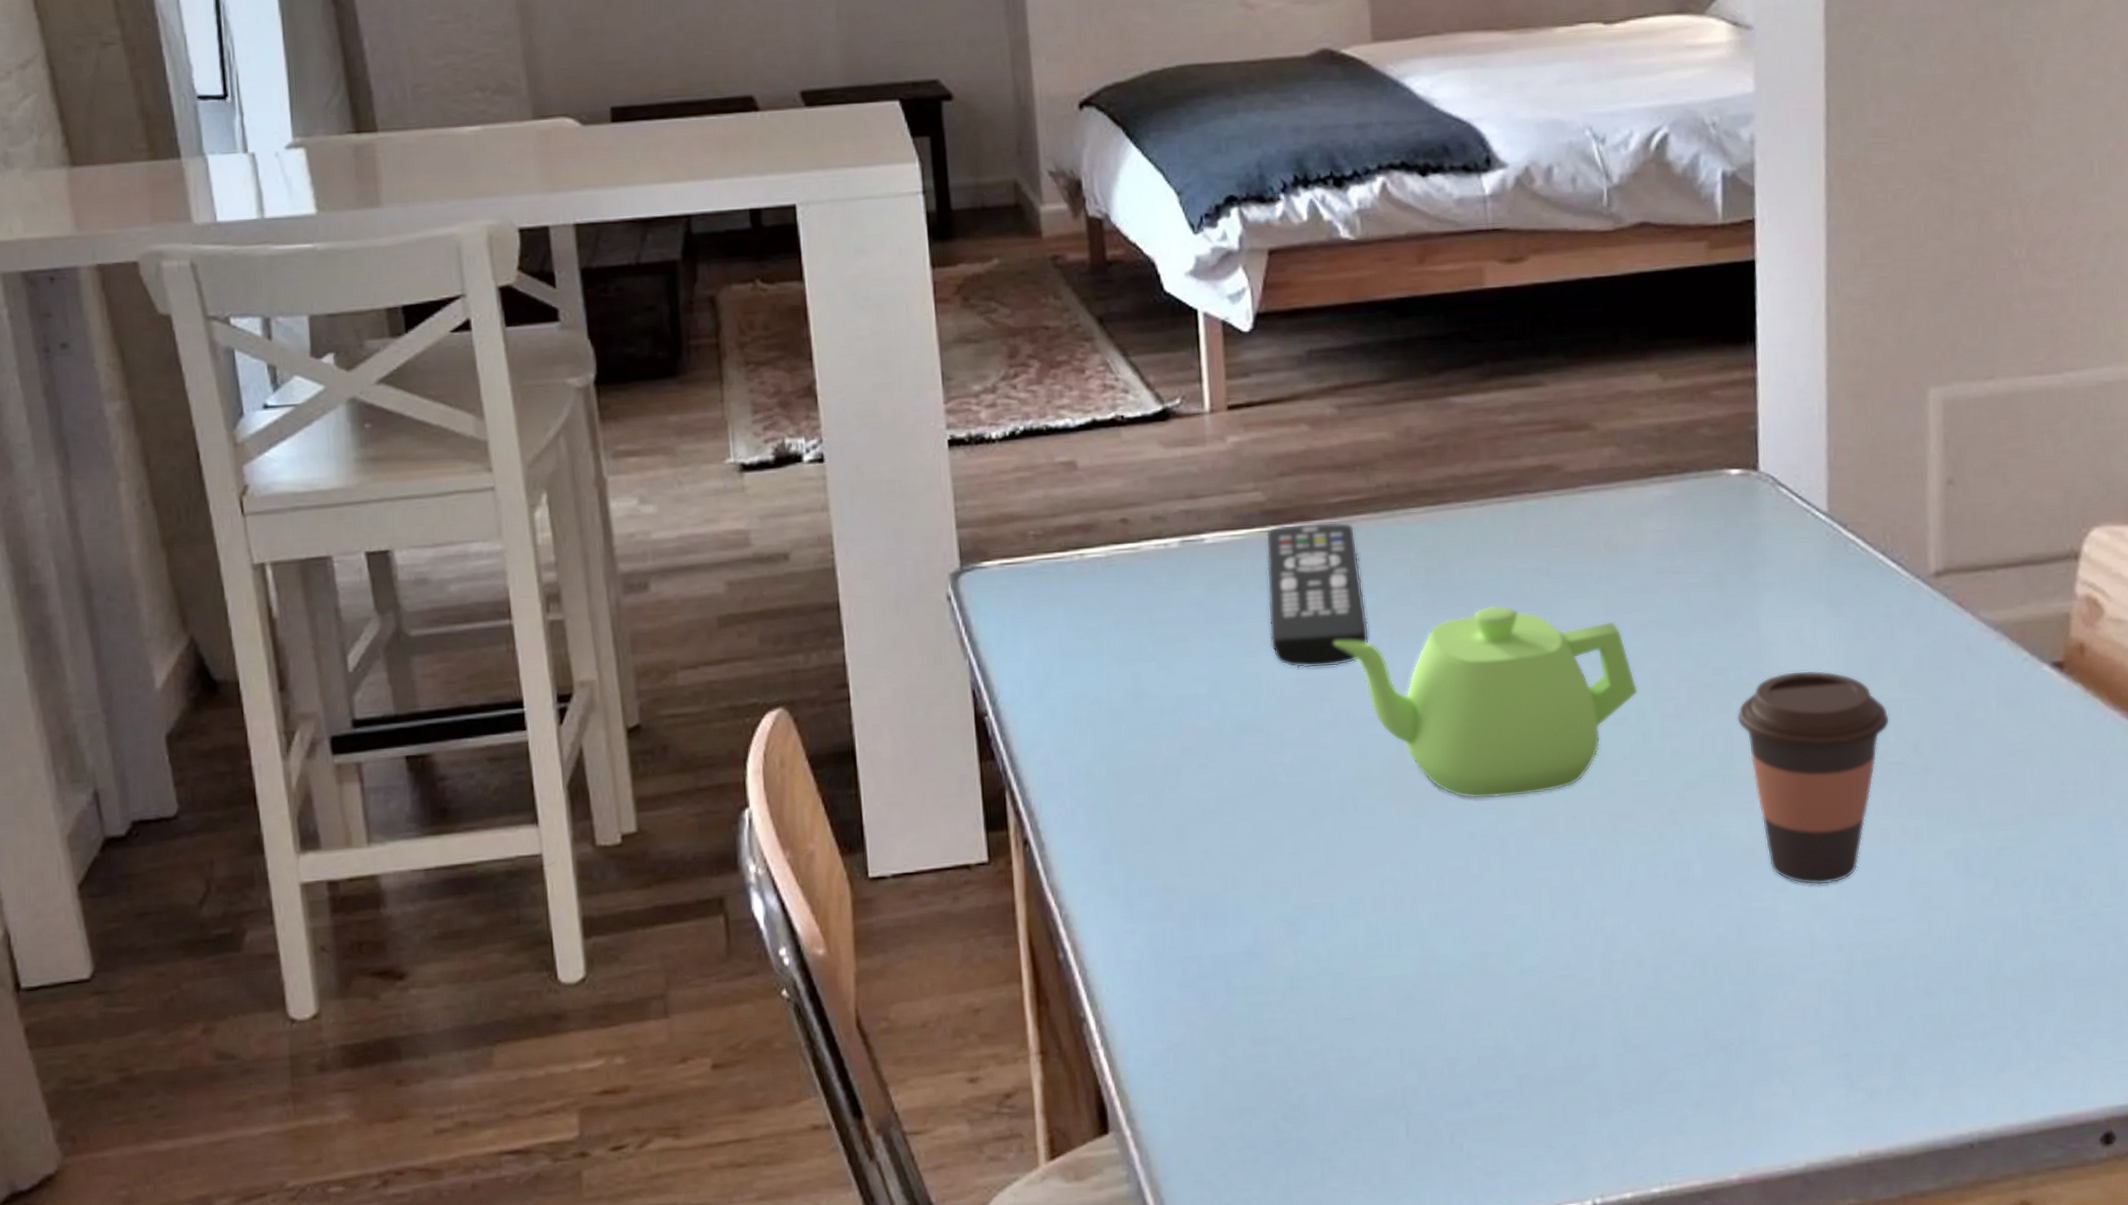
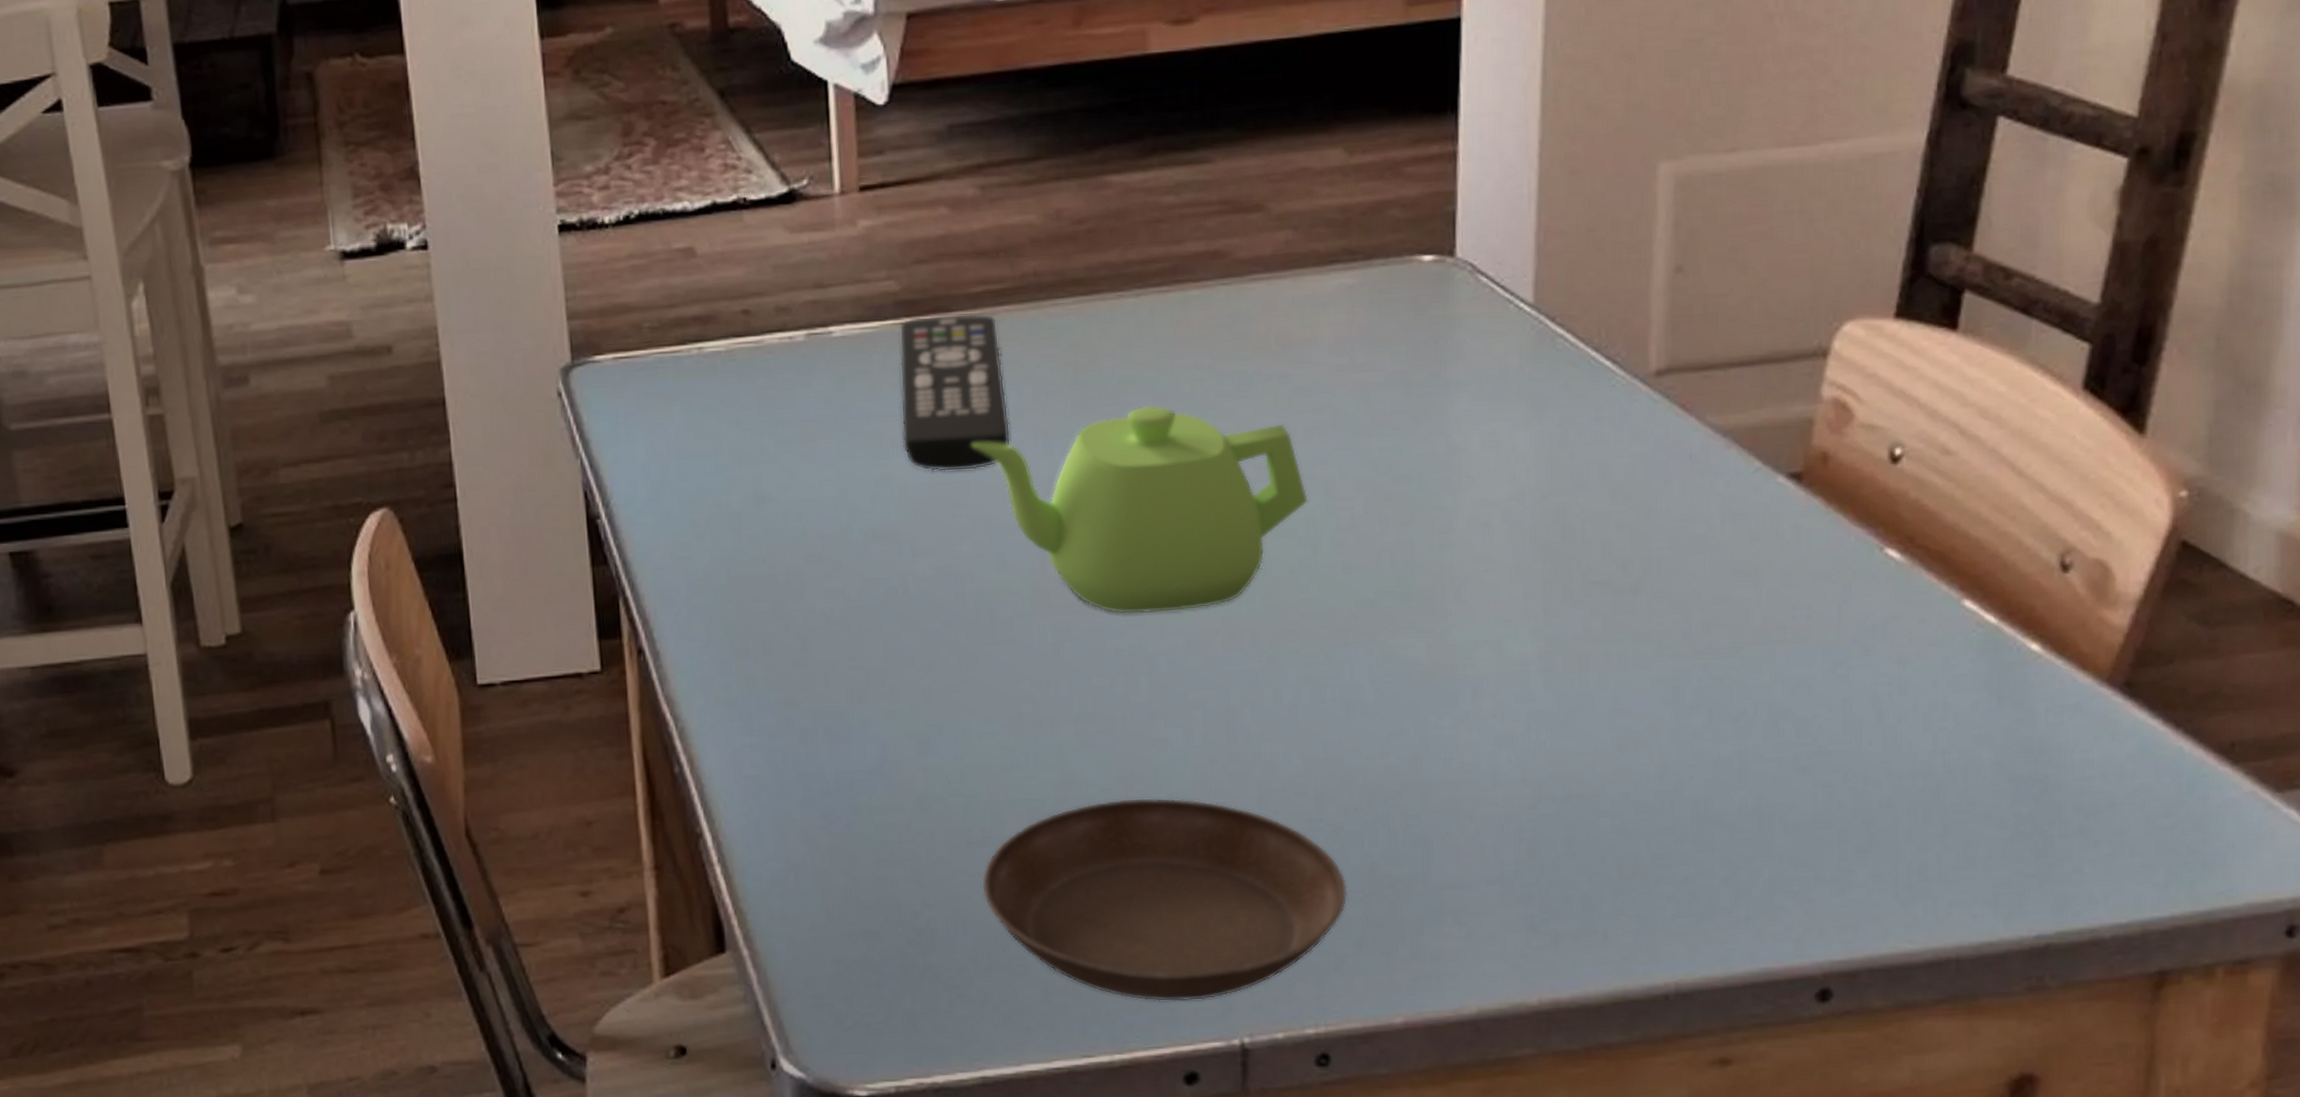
saucer: none [1350,971,1686,1167] -> present [981,797,1348,1002]
coffee cup: present [1736,670,1890,885] -> none [1419,479,1596,714]

